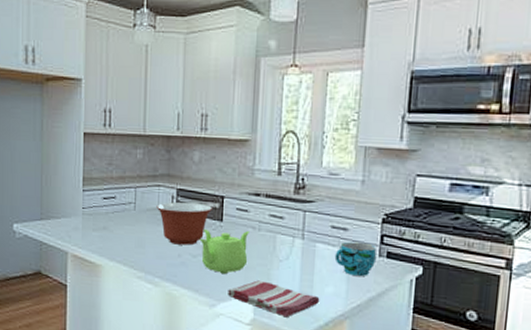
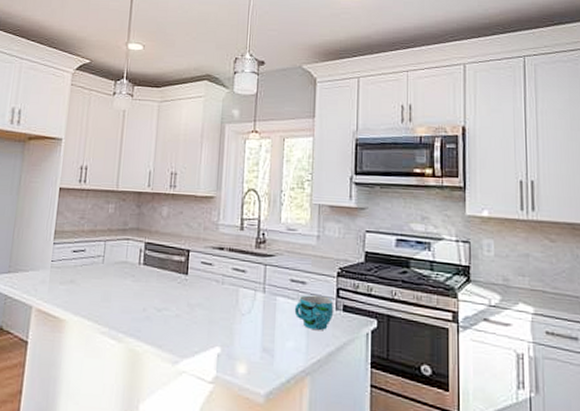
mixing bowl: present [156,202,212,245] -> none [124,255,178,299]
teapot: present [199,228,249,275] -> none [165,282,213,329]
dish towel: present [228,280,320,318] -> none [191,335,281,375]

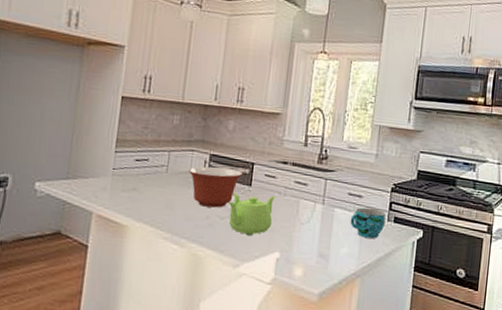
mixing bowl: none [124,255,178,299] -> present [188,166,242,208]
teapot: none [165,282,213,329] -> present [228,192,276,236]

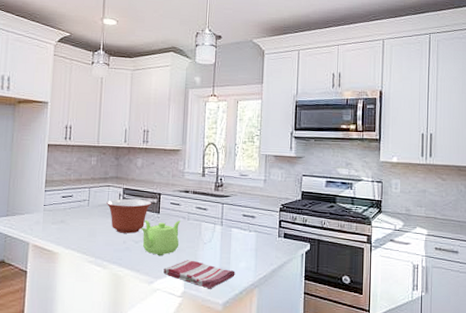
dish towel: none [251,241,336,277] -> present [163,260,235,289]
cup: present [350,207,386,238] -> none [246,226,277,253]

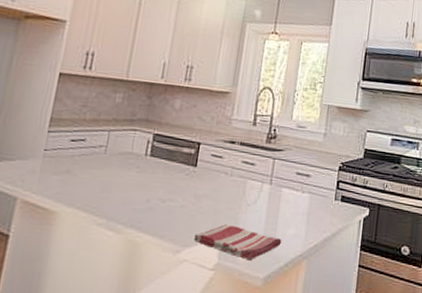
mixing bowl: present [106,198,151,234] -> none [129,146,188,190]
teapot: present [141,219,181,256] -> none [170,173,222,220]

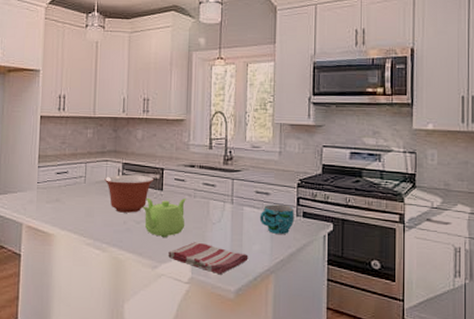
mixing bowl: none [129,146,188,190] -> present [104,174,153,213]
teapot: none [170,173,222,220] -> present [142,197,186,238]
cup: none [297,186,333,218] -> present [259,204,295,234]

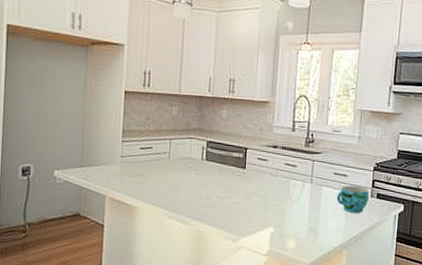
mixing bowl: present [104,174,153,213] -> none [188,152,237,189]
teapot: present [142,197,186,238] -> none [225,175,268,214]
dish towel: present [168,242,249,275] -> none [248,218,324,249]

